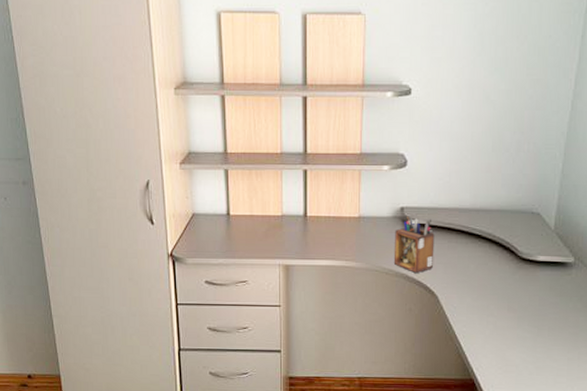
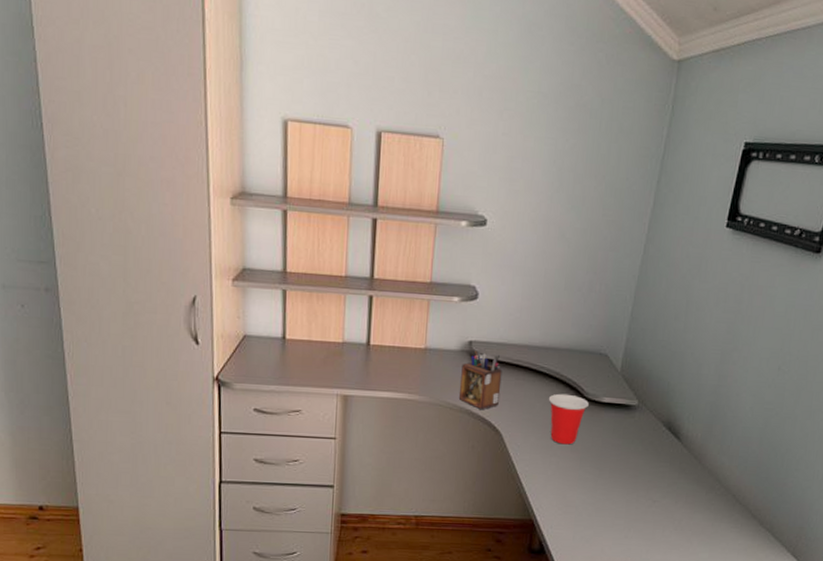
cup: none [482,254,523,305] -> present [548,393,589,445]

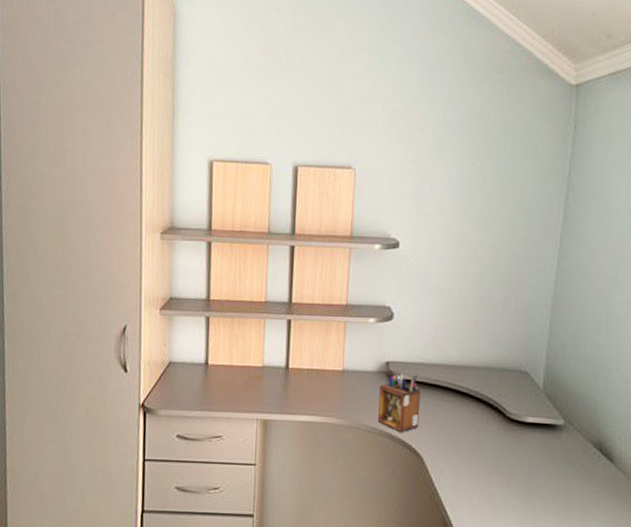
cup: present [548,393,589,445] -> none [469,414,512,469]

